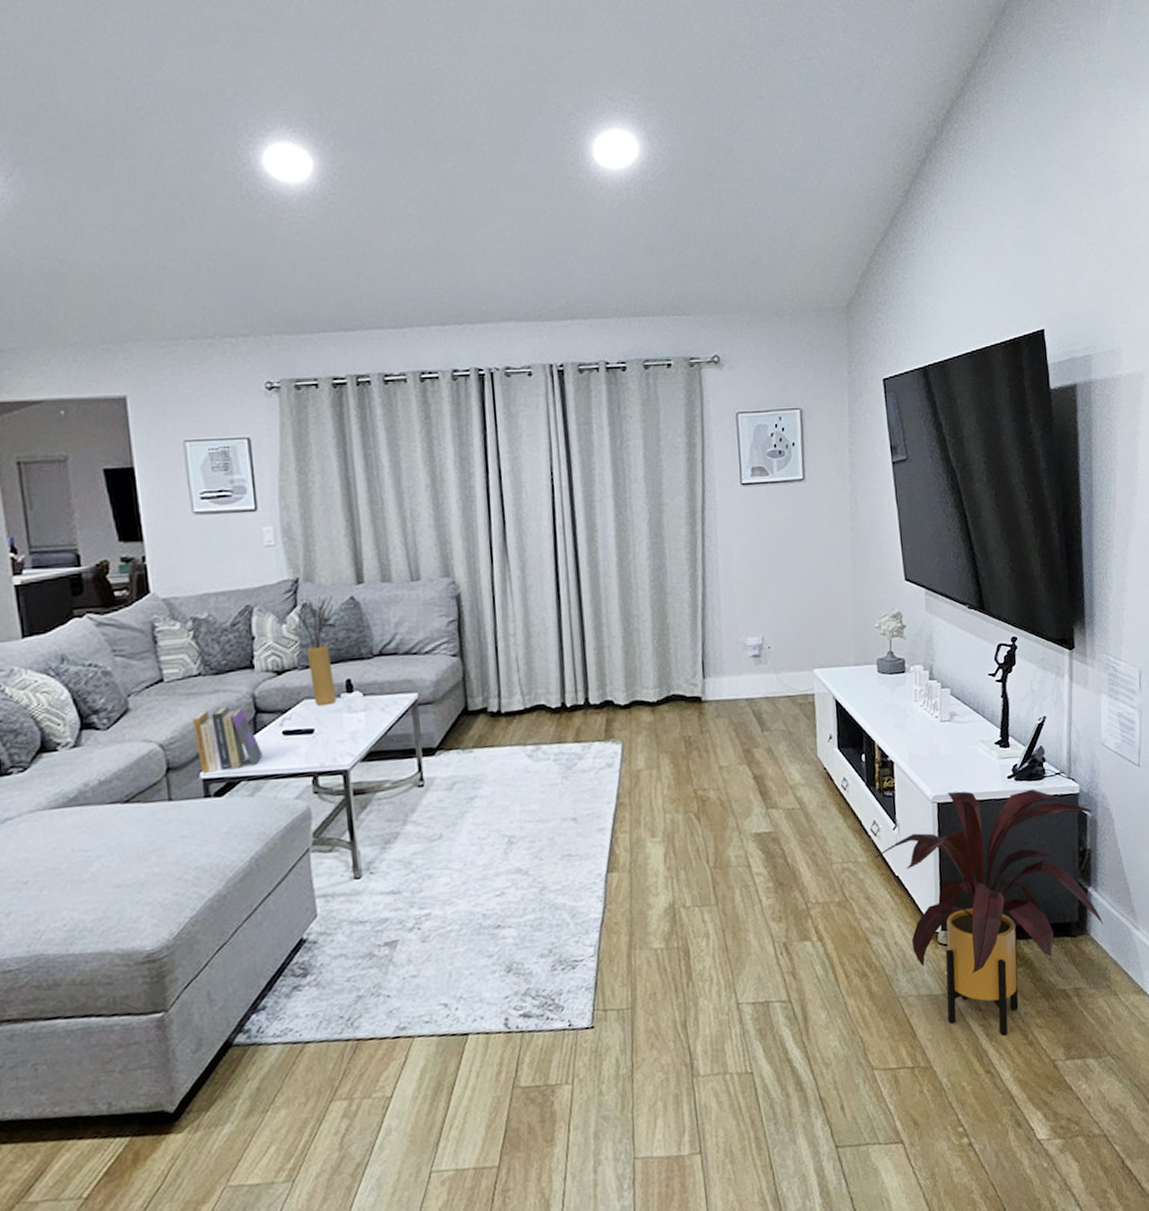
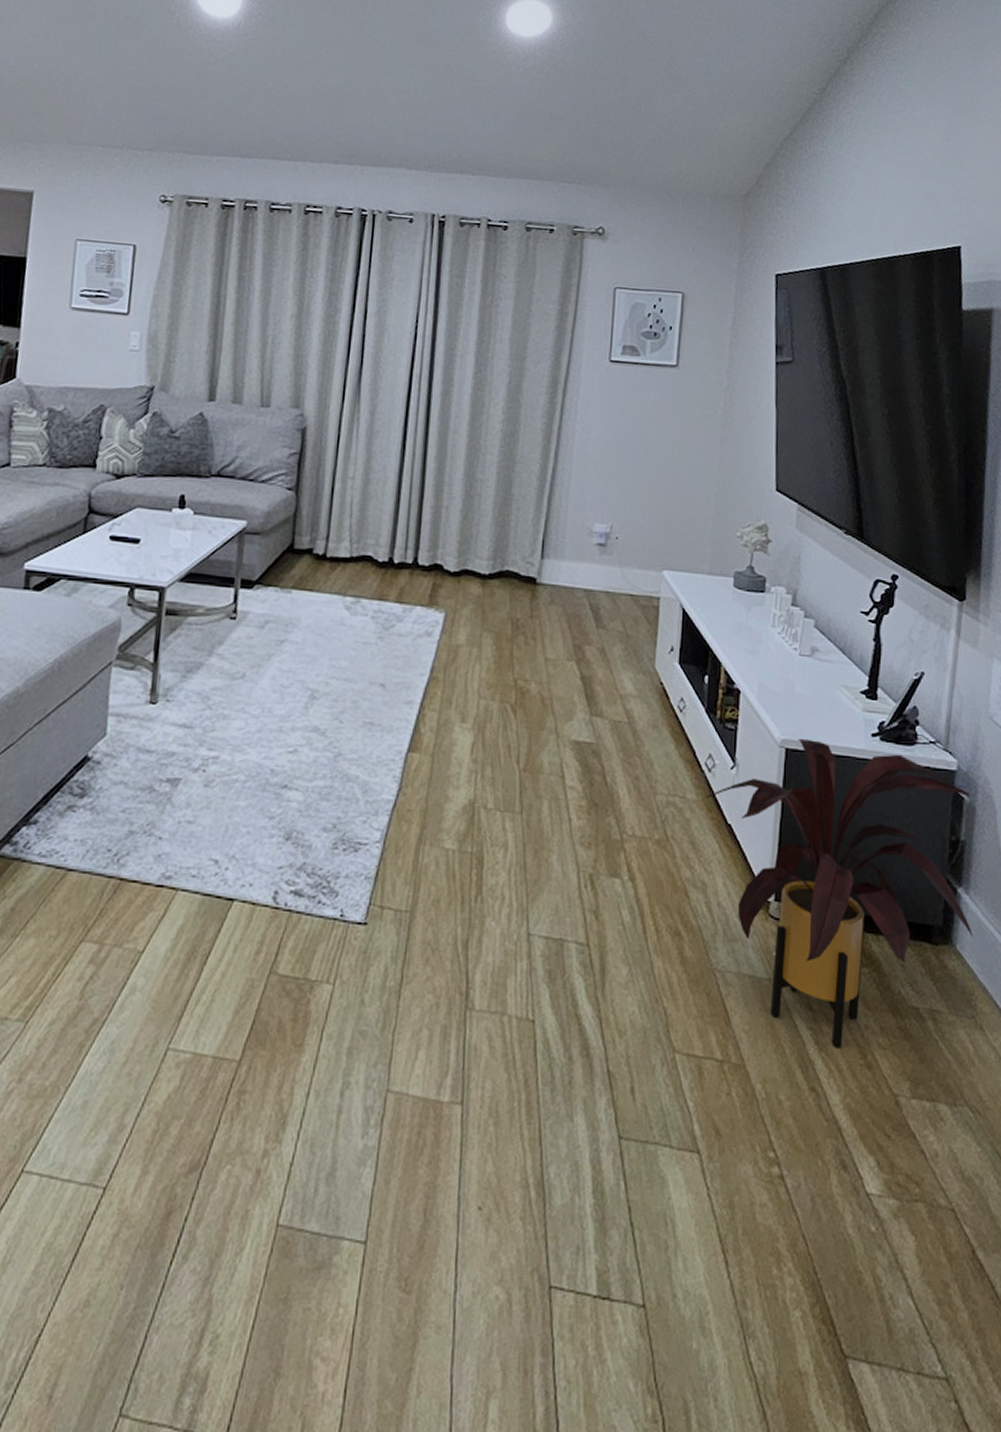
books: present [192,706,262,773] -> none [26,501,87,566]
vase: present [296,595,337,707] -> none [145,406,184,518]

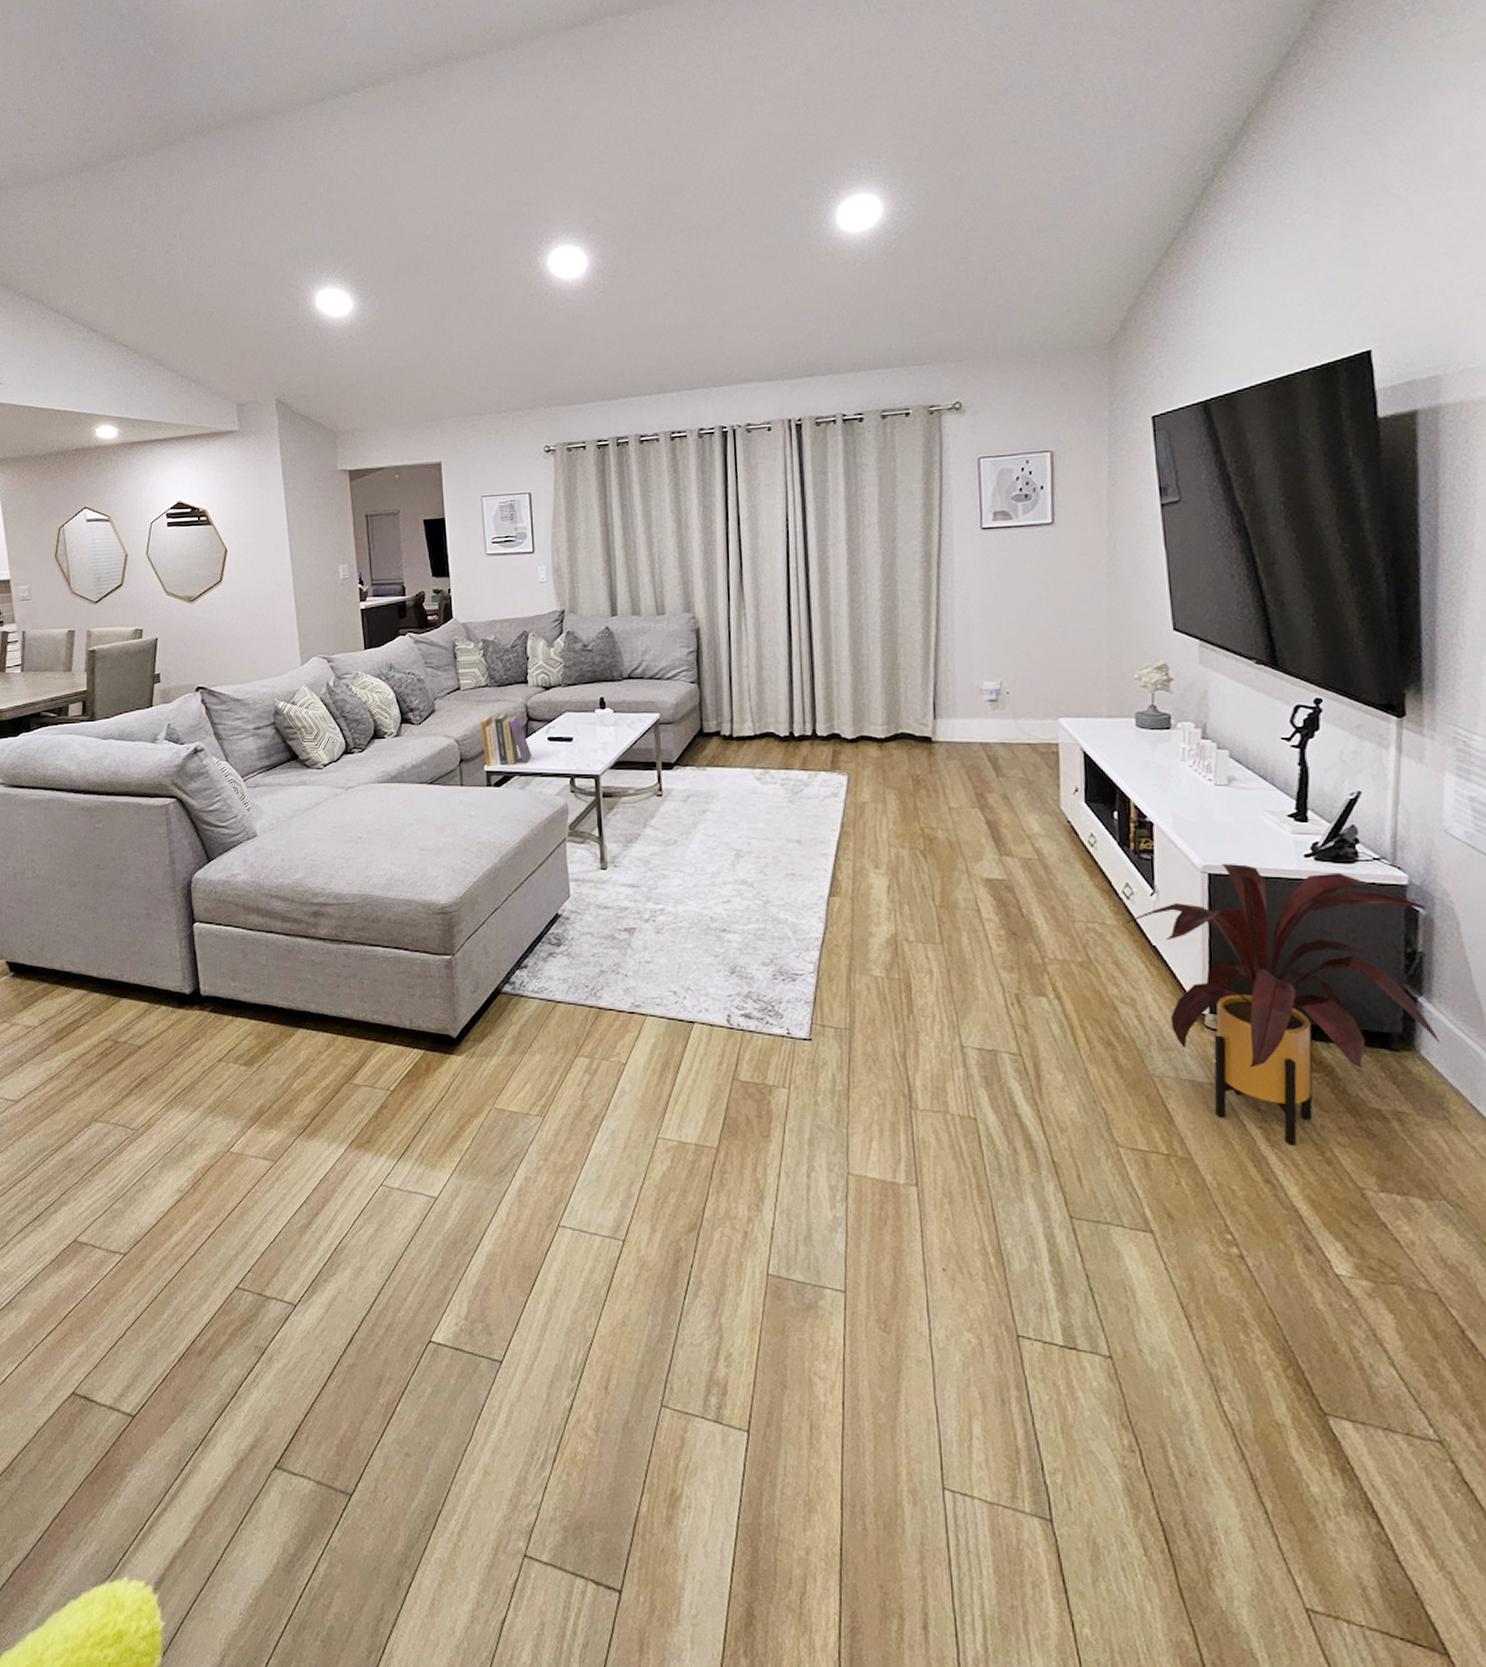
books: none [26,501,87,566] -> present [480,713,531,766]

